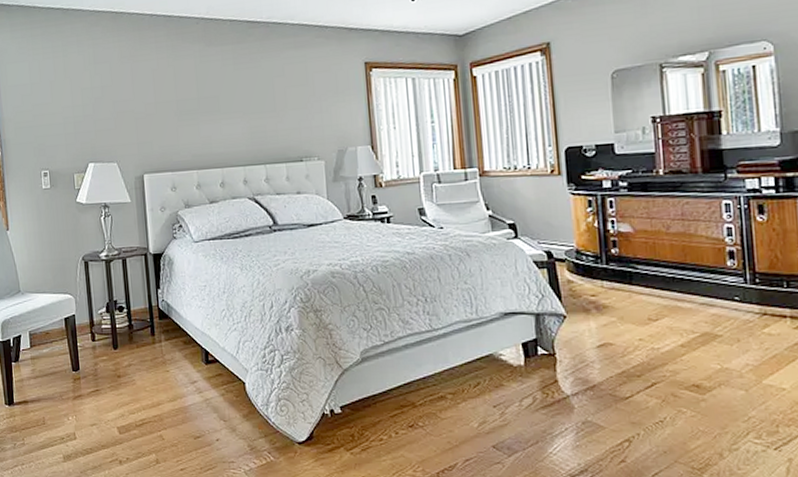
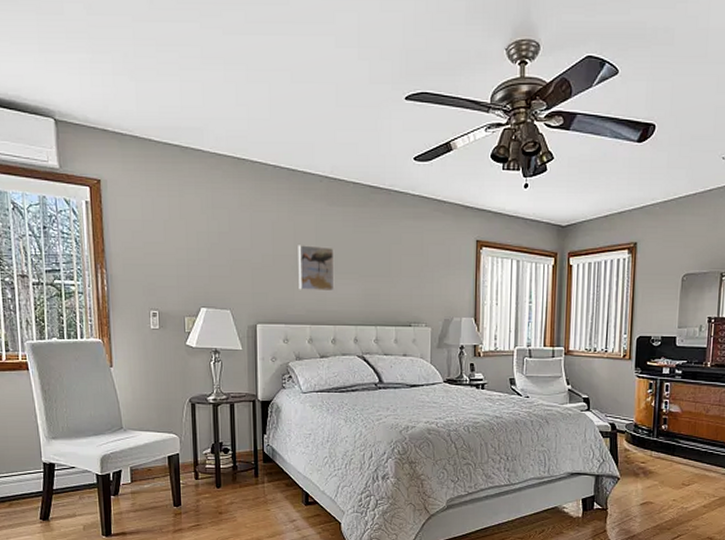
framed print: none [179,88,219,135] -> present [298,245,335,292]

